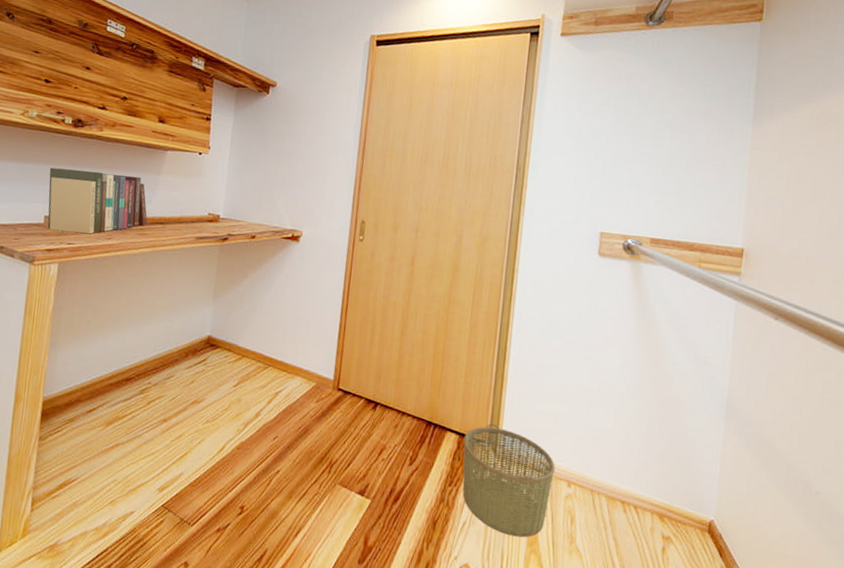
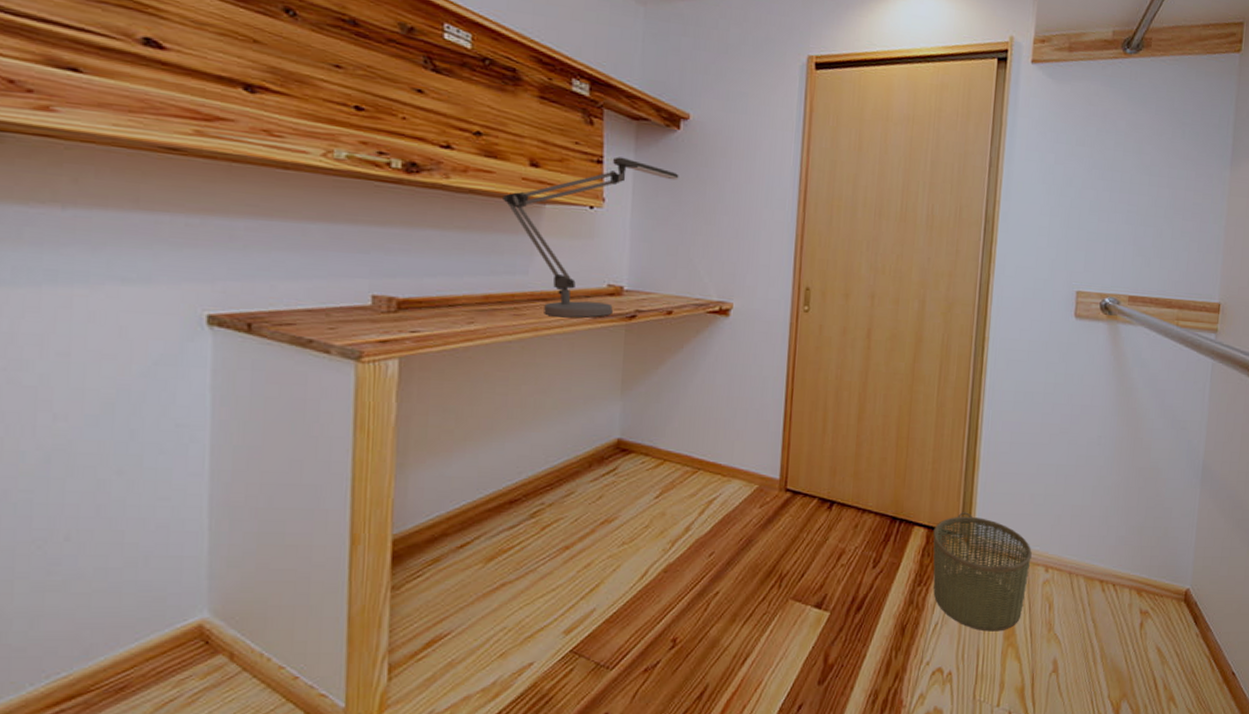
books: present [47,167,148,234] -> none [373,229,524,318]
desk lamp: none [138,115,267,239] -> present [503,156,679,318]

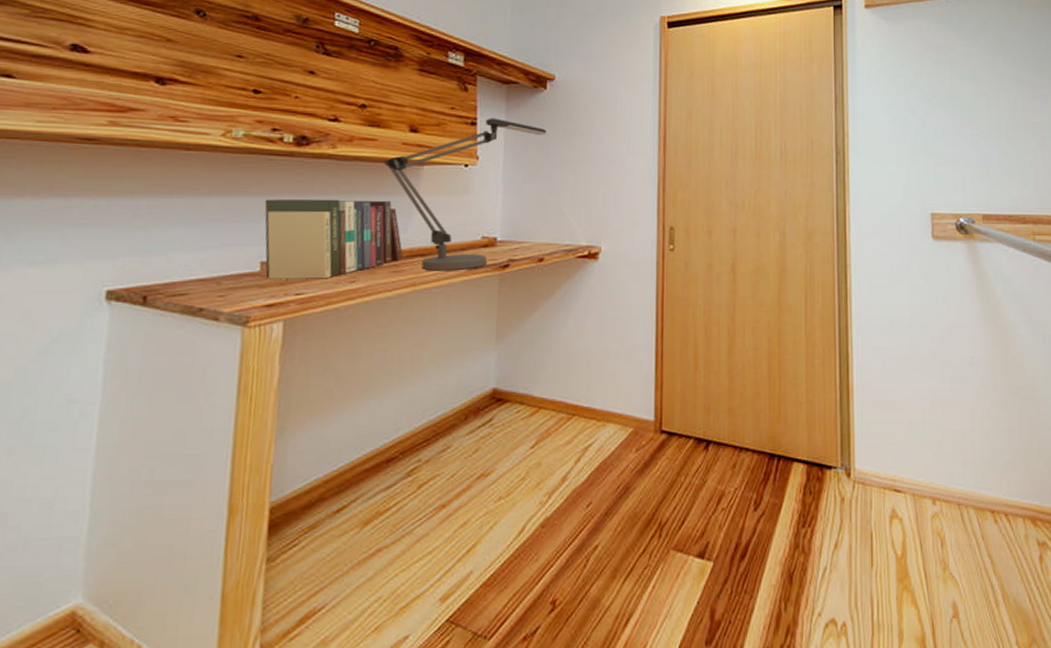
books: none [373,229,524,318] -> present [264,198,403,279]
basket: present [933,512,1032,632] -> none [813,444,917,575]

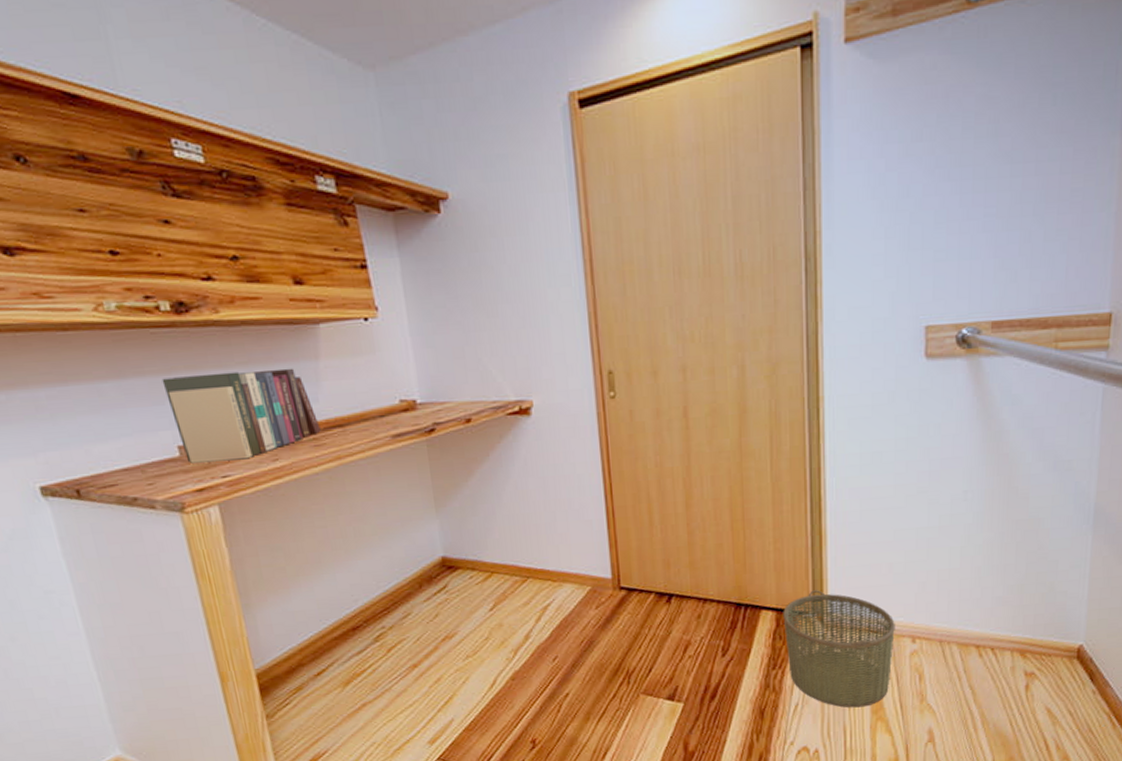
desk lamp: present [384,118,547,271] -> none [275,256,450,442]
basket: none [813,444,917,575] -> present [783,590,895,708]

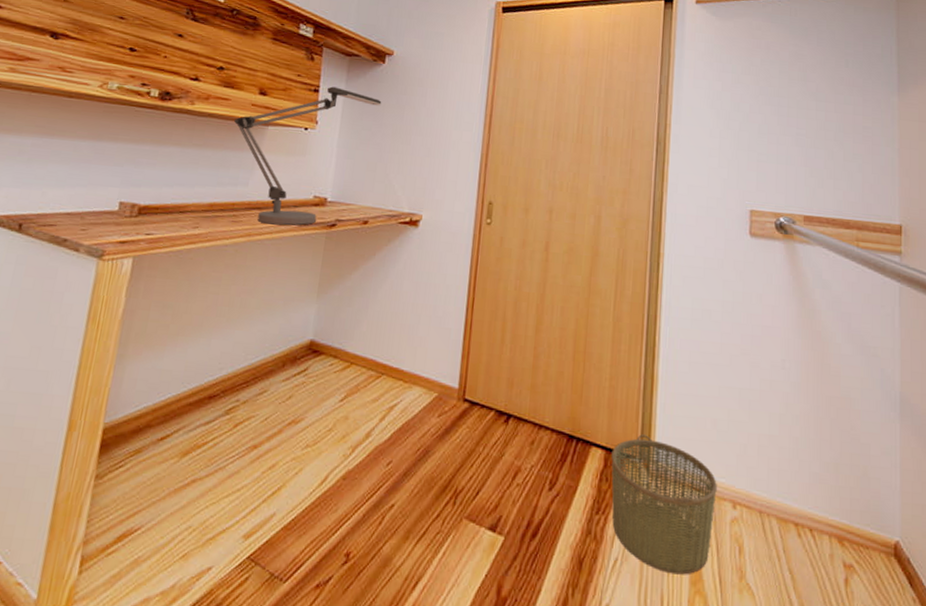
books: present [162,368,321,463] -> none [122,146,243,223]
desk lamp: none [275,256,450,442] -> present [234,86,382,226]

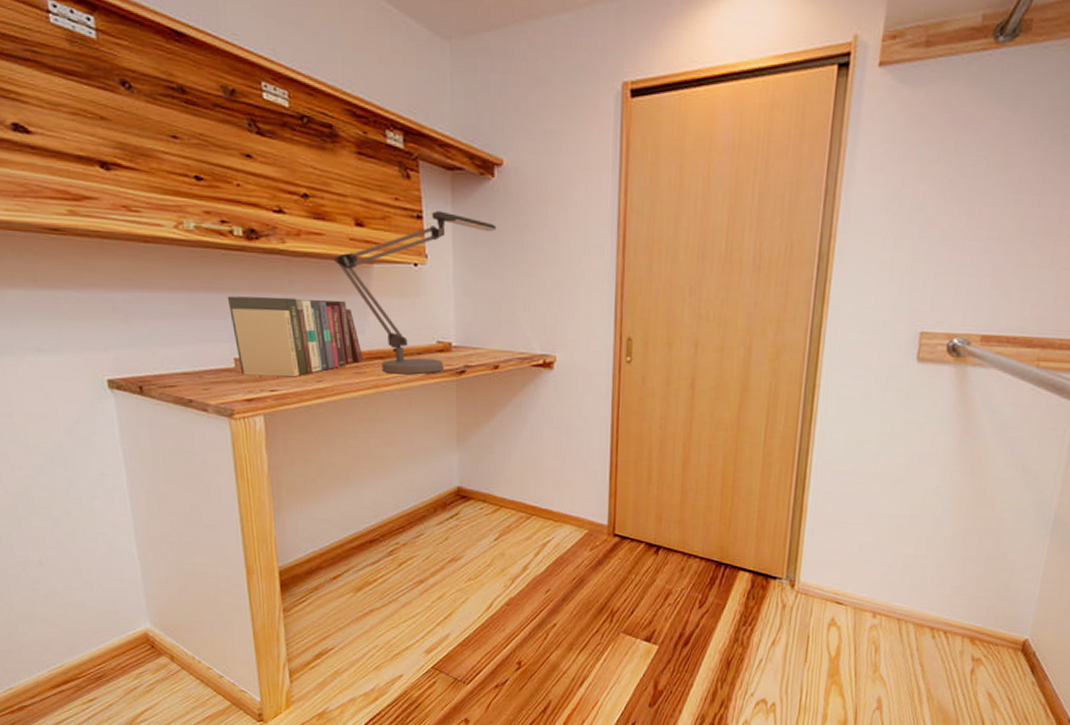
books: none [122,146,243,223] -> present [227,296,363,378]
basket: present [611,434,717,575] -> none [758,559,860,670]

